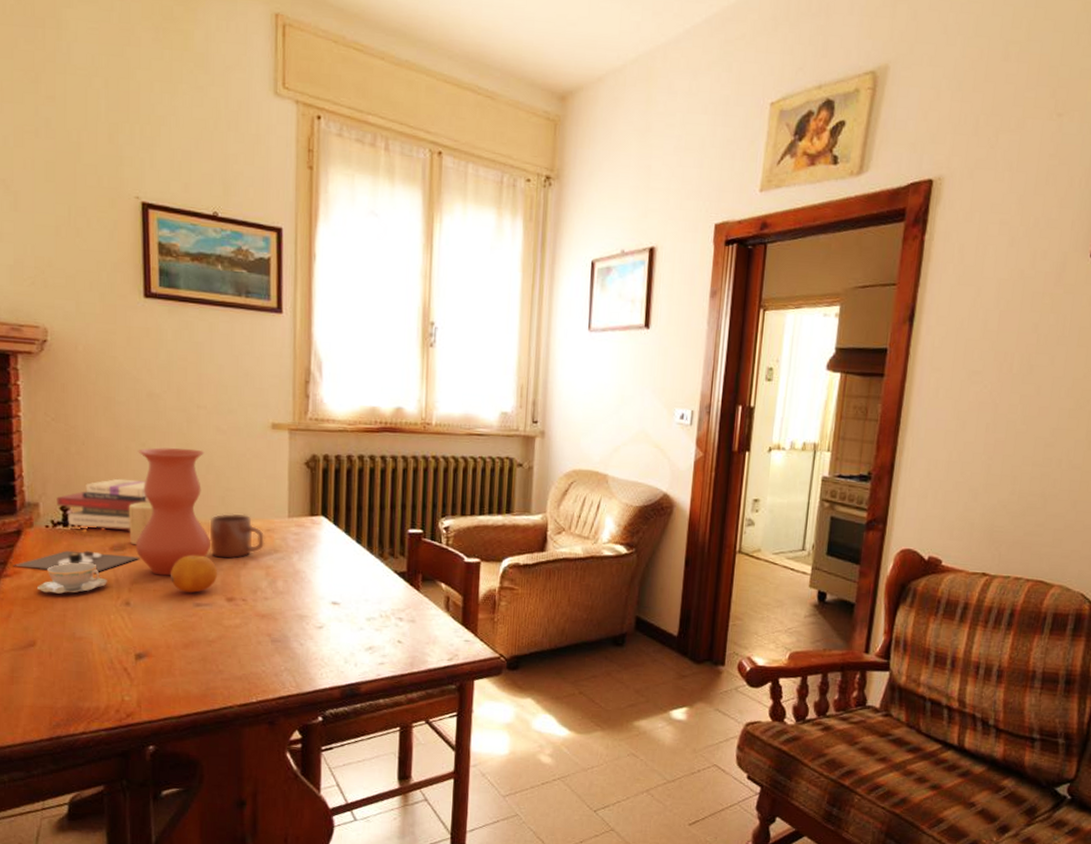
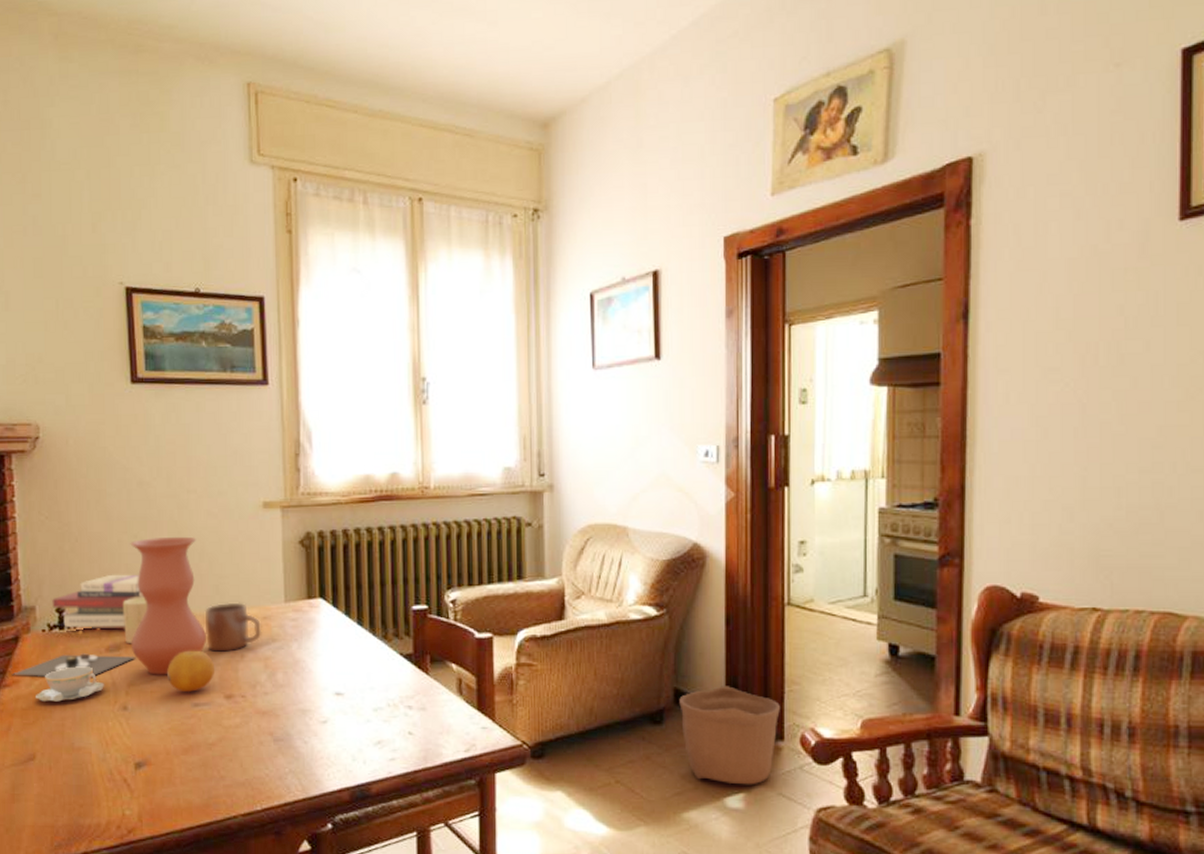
basket: none [639,617,724,701] -> present [679,686,780,785]

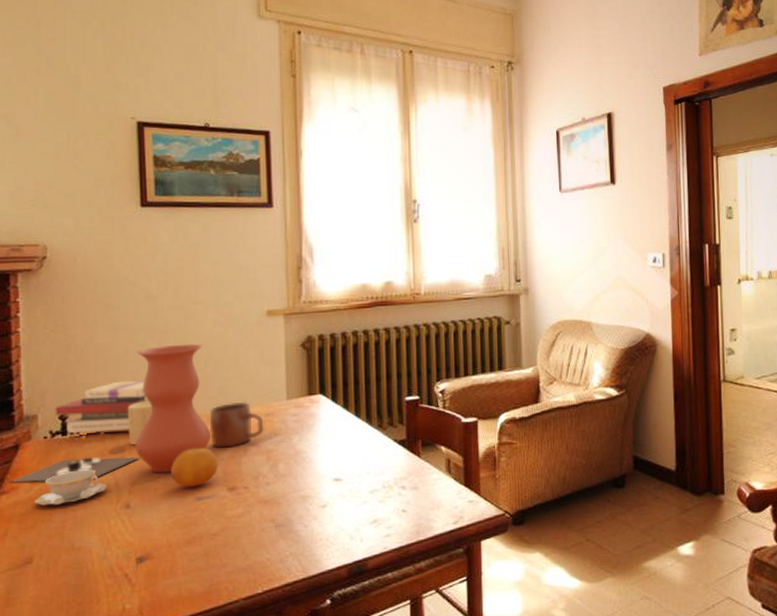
basket: present [679,686,780,785] -> none [638,451,720,535]

